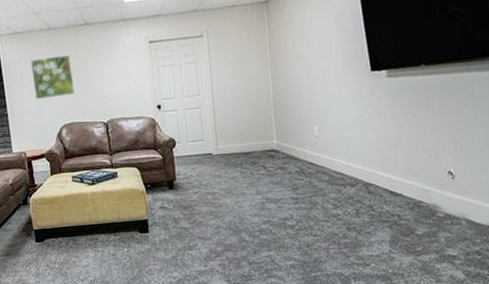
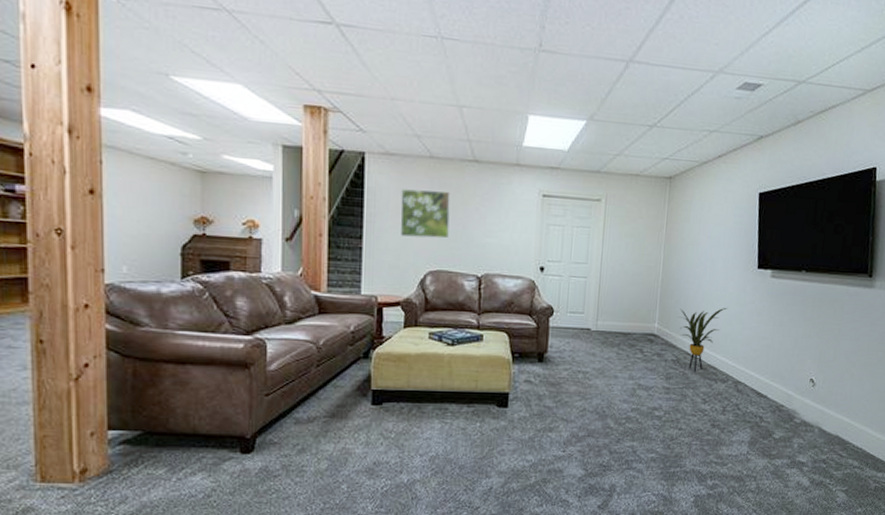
house plant: none [296,115,346,180] -> present [679,308,728,372]

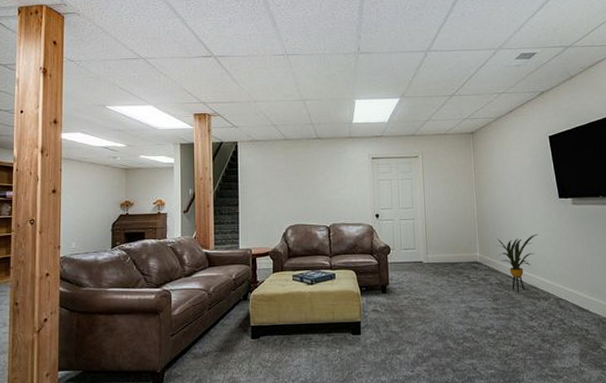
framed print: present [400,189,451,239] -> none [265,163,302,201]

